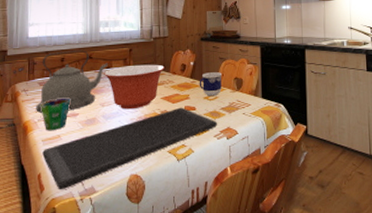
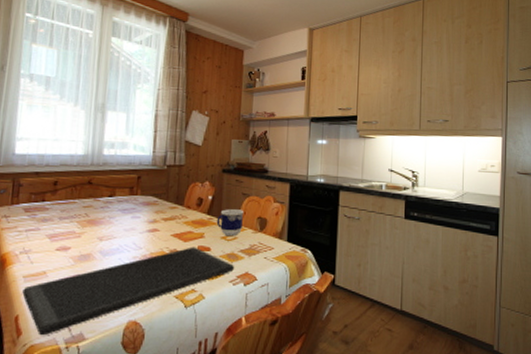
kettle: present [36,50,108,113] -> none [18,173,111,244]
cup: present [41,98,71,131] -> none [24,228,62,266]
mixing bowl: present [104,64,164,110] -> none [105,195,178,246]

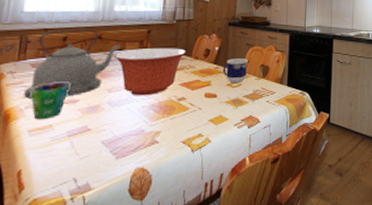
kettle: none [18,173,111,244] -> present [23,29,121,99]
cutting board: present [22,247,234,336] -> none [26,94,239,189]
cup: none [24,228,62,266] -> present [30,82,71,120]
mixing bowl: none [105,195,178,246] -> present [114,47,186,96]

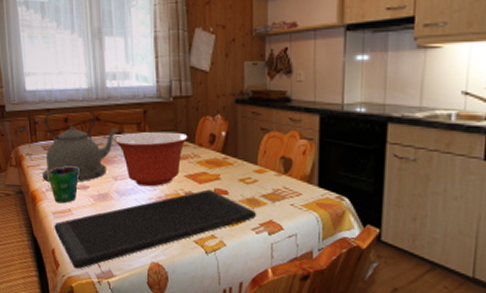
cutting board: none [26,94,239,189] -> present [54,189,256,270]
cup: present [222,59,247,84] -> none [233,147,263,179]

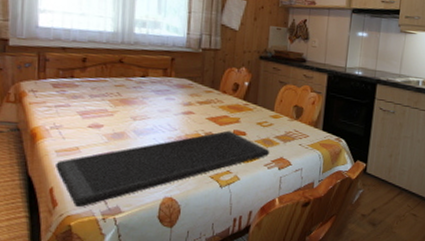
kettle: present [42,109,119,182] -> none [48,49,143,121]
cup: present [47,166,79,204] -> none [54,105,94,142]
mixing bowl: present [115,131,188,187] -> none [137,77,213,127]

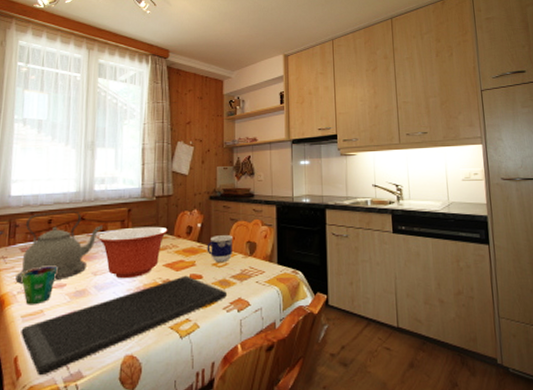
kettle: none [48,49,143,121] -> present [15,211,103,284]
cup: none [54,105,94,142] -> present [21,265,58,305]
mixing bowl: none [137,77,213,127] -> present [98,226,168,279]
cup: none [252,96,280,123] -> present [207,235,232,263]

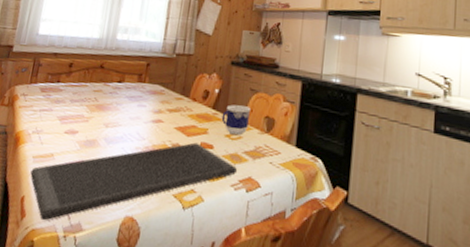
kettle: present [15,211,103,284] -> none [32,55,120,127]
cup: present [21,265,58,305] -> none [38,109,72,147]
mixing bowl: present [98,226,168,279] -> none [113,83,184,137]

